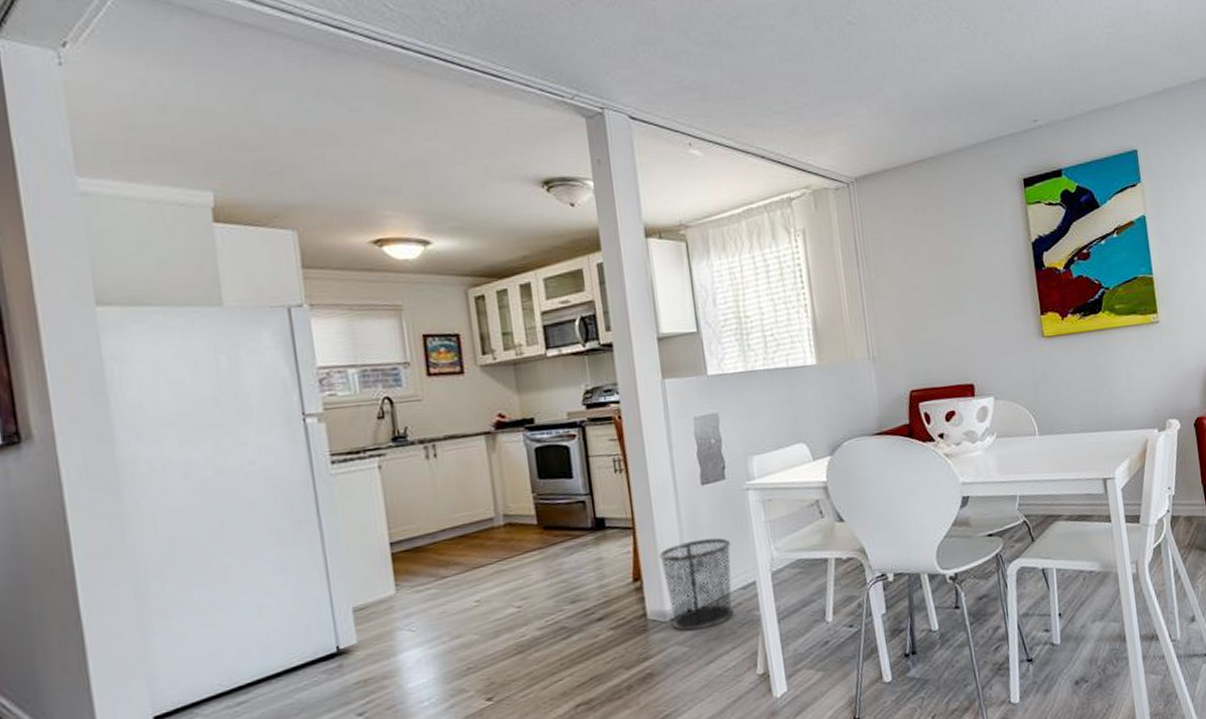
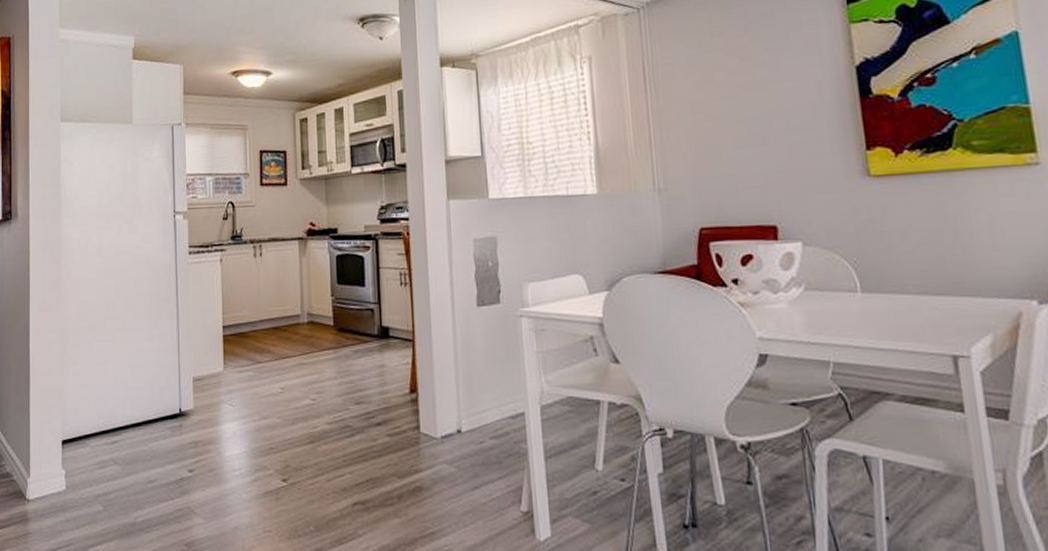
waste bin: present [658,537,734,631] -> none [433,361,503,451]

